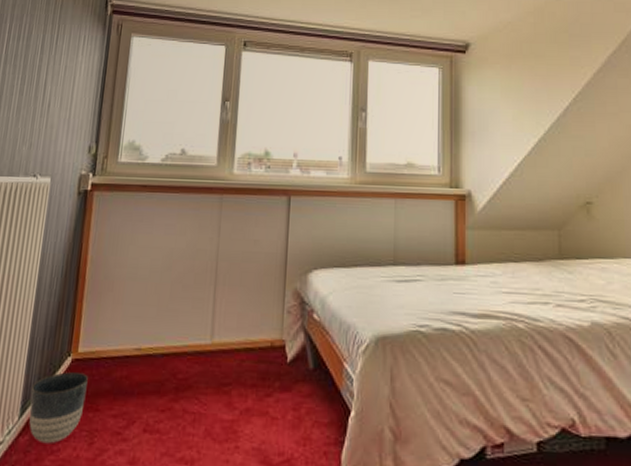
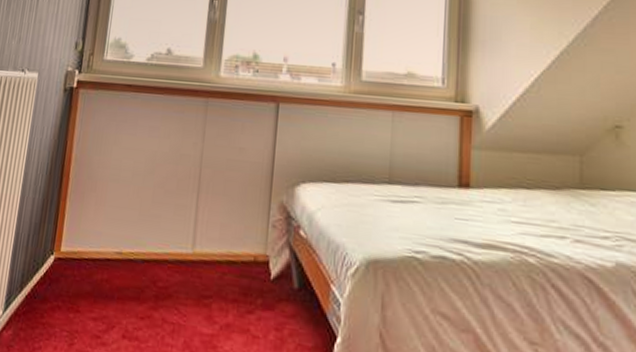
planter: present [29,372,88,444] -> none [12,270,70,341]

